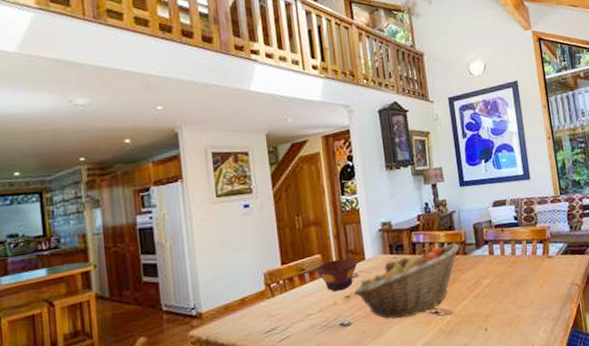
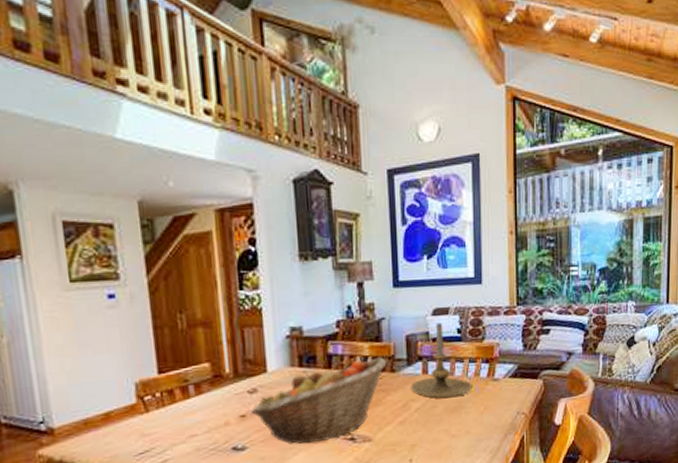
bowl: present [316,258,358,292] -> none [203,369,257,410]
candle holder: none [480,212,532,275] -> present [411,322,472,399]

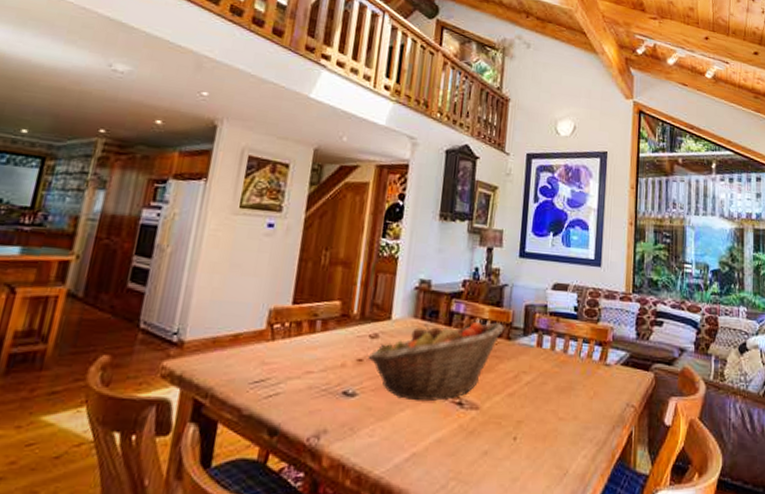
candle holder: present [411,322,472,399] -> none [524,297,584,377]

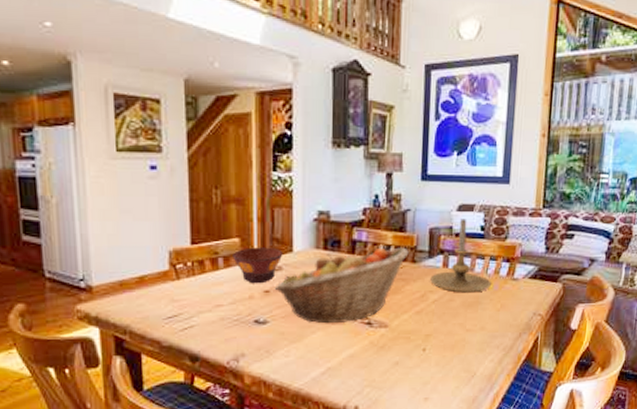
bowl: none [331,311,382,351] -> present [233,247,283,284]
candle holder: none [524,297,584,377] -> present [430,219,491,293]

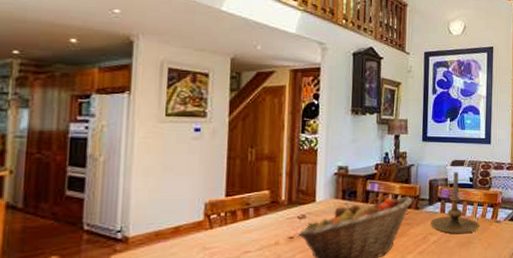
bowl: present [233,247,283,284] -> none [262,198,307,231]

